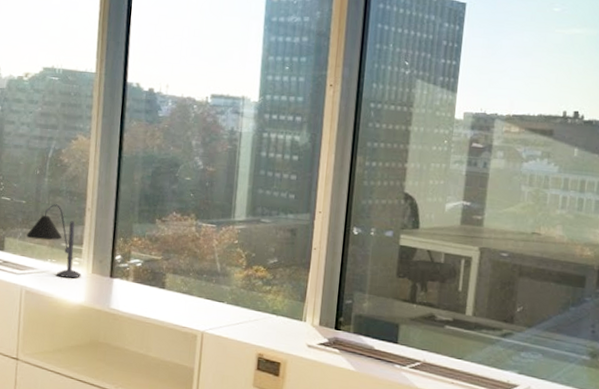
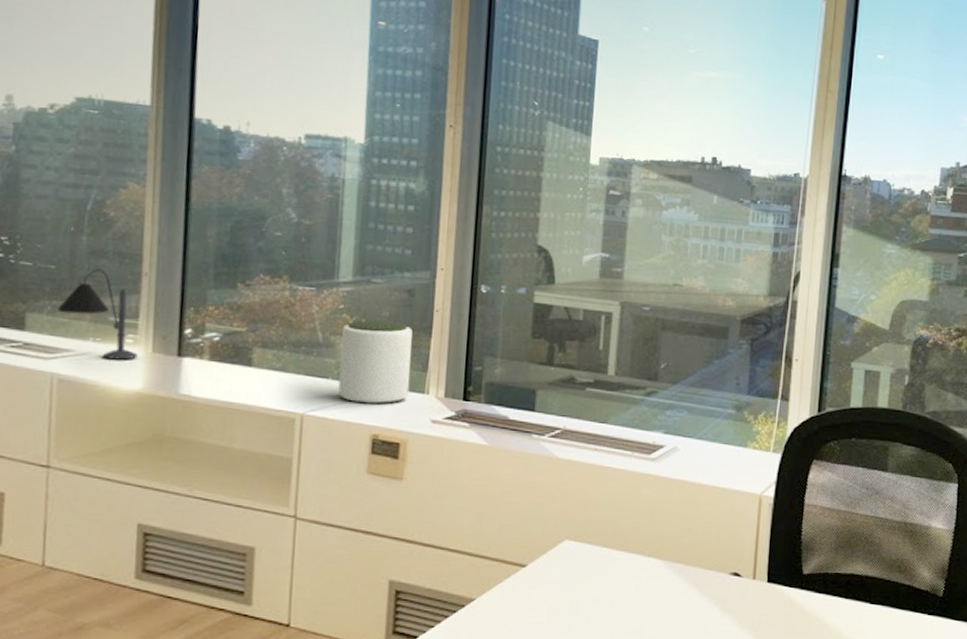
plant pot: none [231,254,294,328] -> present [338,320,413,405]

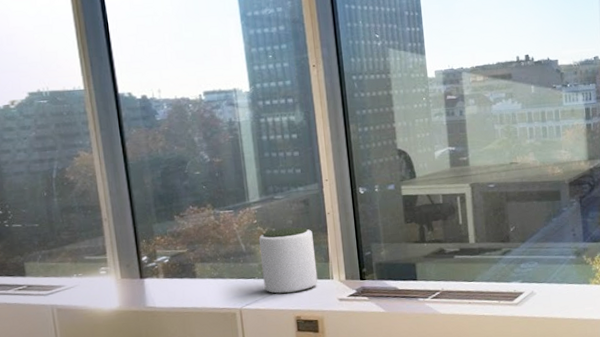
desk lamp: present [57,268,138,360] -> none [46,221,111,289]

